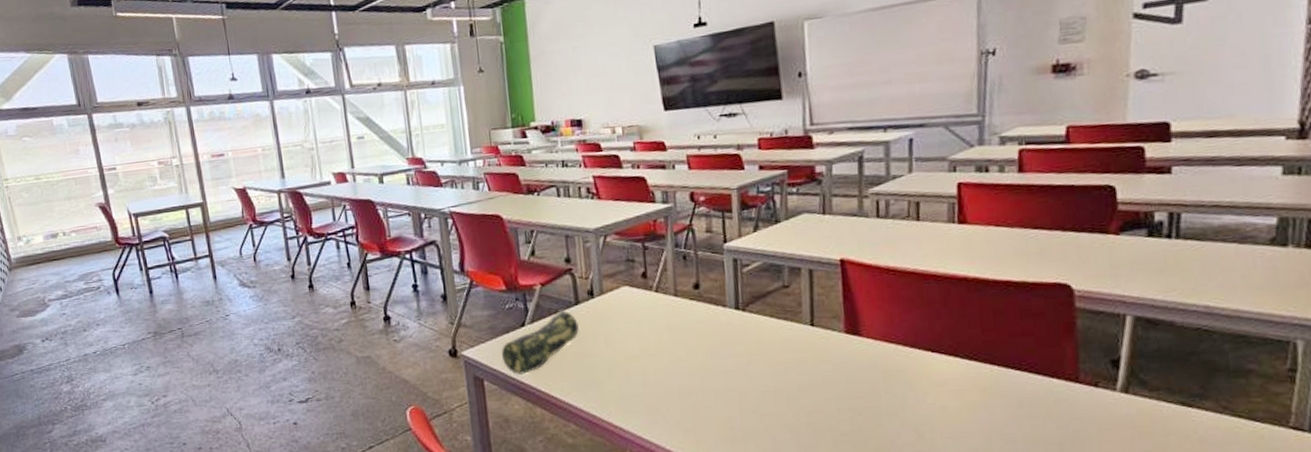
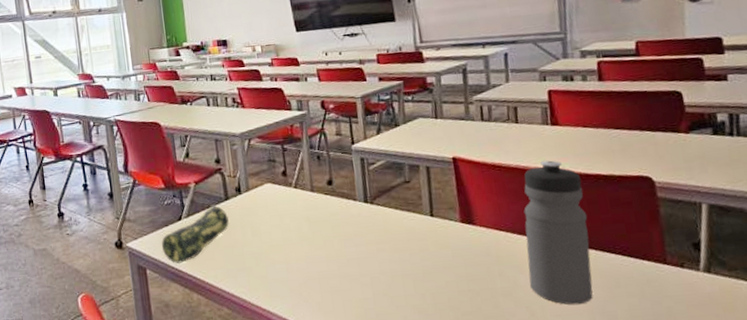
water bottle: none [918,264,992,427] -> present [524,160,593,305]

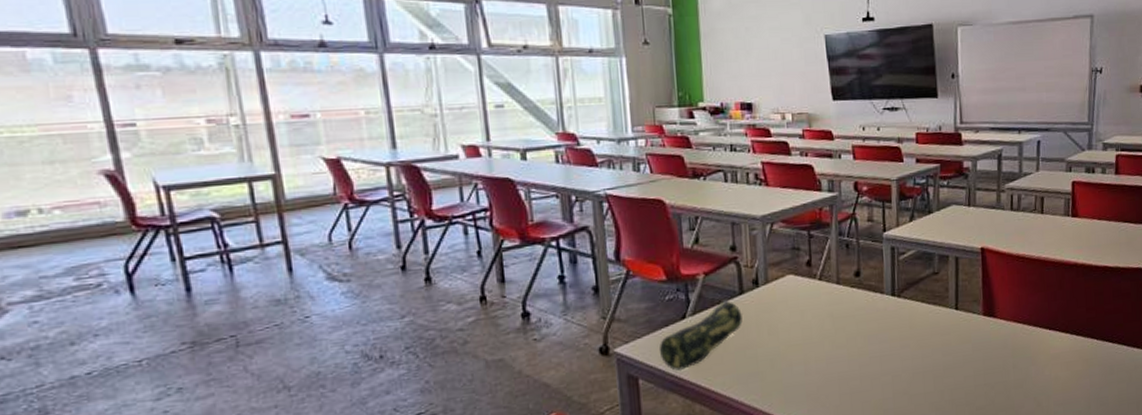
water bottle: present [524,160,593,305] -> none [1039,252,1094,394]

